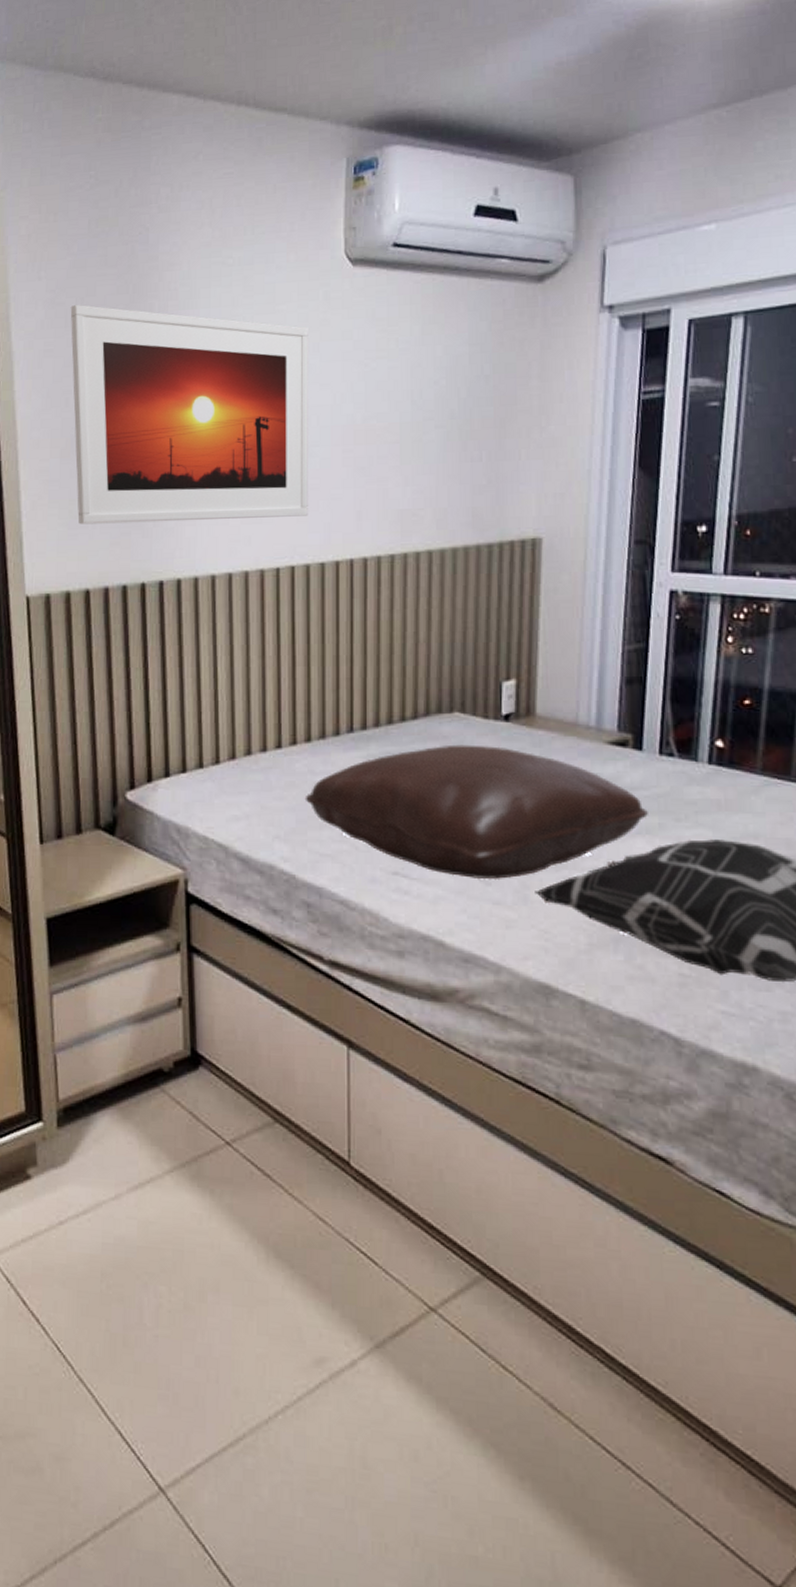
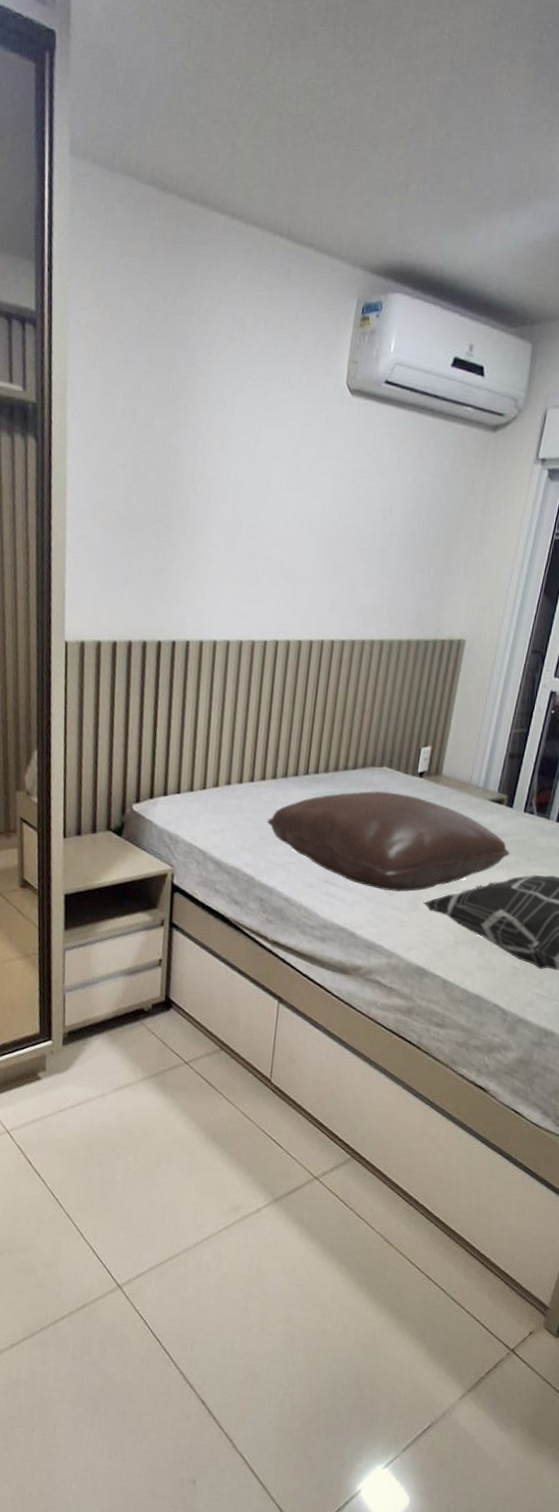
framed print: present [70,304,310,525] -> none [111,395,311,602]

